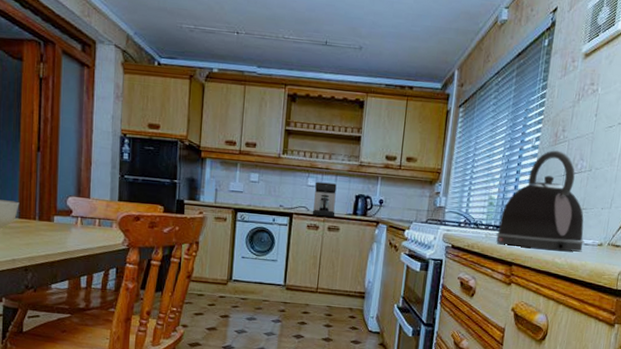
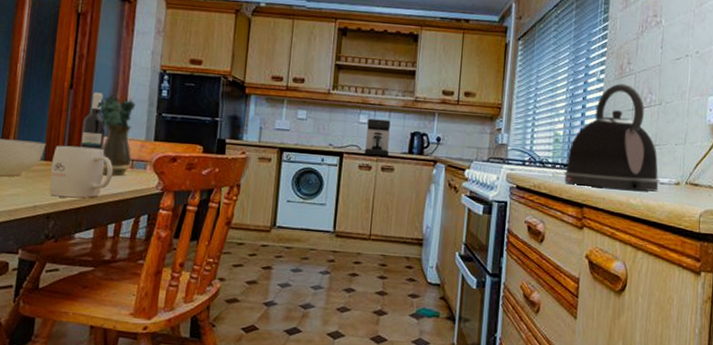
mug: none [25,204,83,253] -> present [49,145,114,198]
wine bottle: none [51,155,74,209] -> present [80,92,107,150]
vase: none [63,155,100,234] -> present [96,92,136,177]

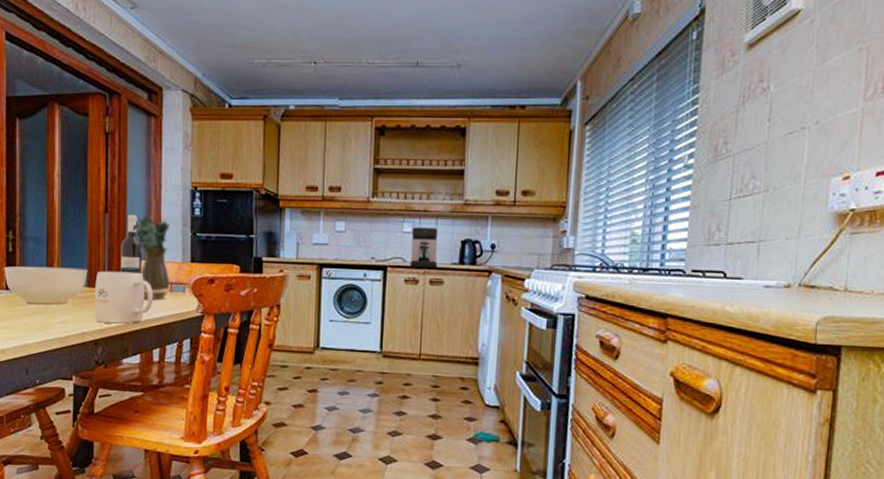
kettle: present [564,83,660,192] -> none [643,168,765,297]

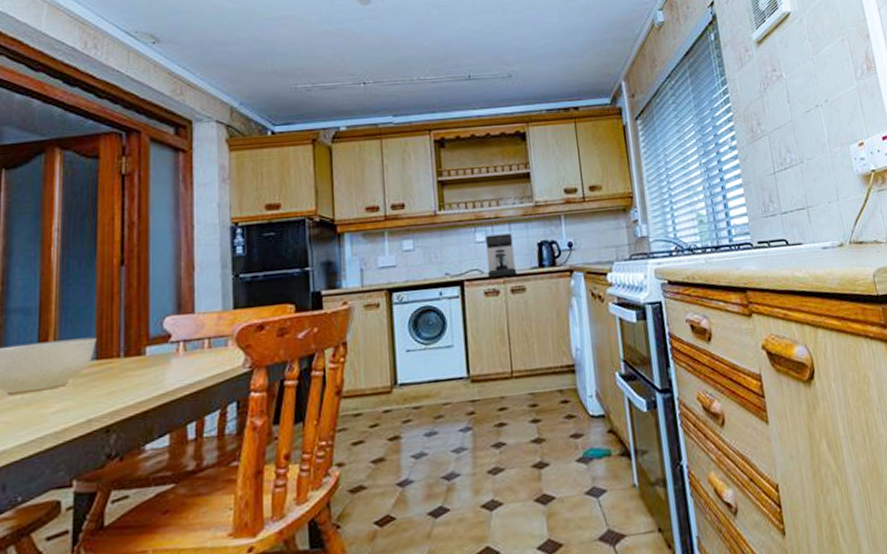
mug: present [94,271,154,324] -> none [105,330,187,403]
wine bottle: present [120,215,143,274] -> none [141,263,172,335]
vase: present [132,214,170,301] -> none [157,260,208,364]

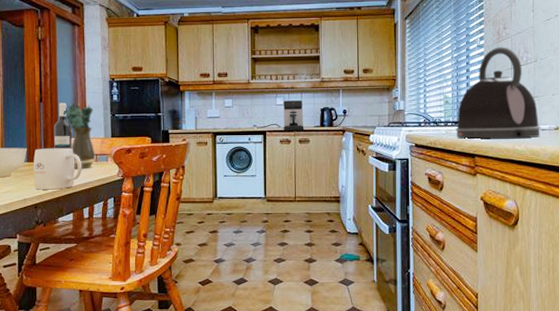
mug: none [105,330,187,403] -> present [33,148,82,190]
wine bottle: none [141,263,172,335] -> present [54,103,73,149]
vase: none [157,260,208,364] -> present [63,101,96,169]
kettle: none [716,147,823,268] -> present [455,47,541,139]

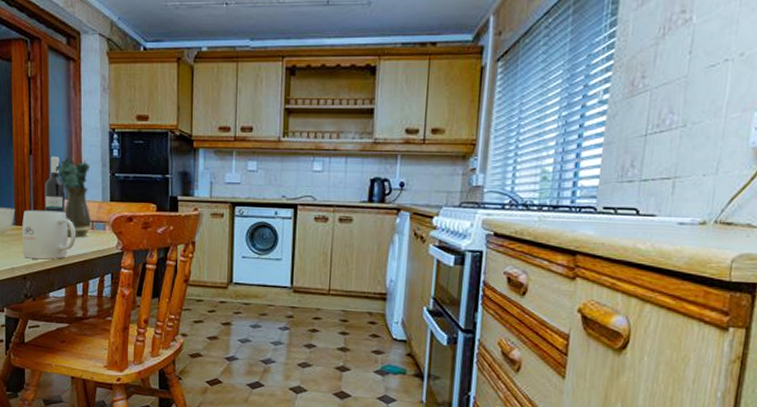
coffee maker: present [283,100,304,131] -> none [319,166,348,207]
kettle: present [455,47,541,139] -> none [553,104,680,234]

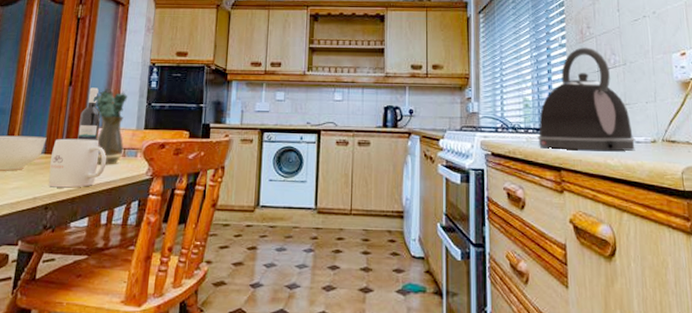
kettle: none [553,104,680,234] -> present [537,47,636,151]

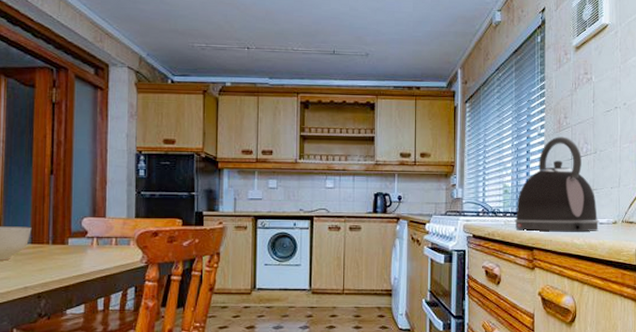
mug: present [48,138,107,188] -> none [37,228,99,277]
wine bottle: present [77,87,102,140] -> none [65,176,89,229]
vase: present [93,87,128,165] -> none [78,175,116,254]

